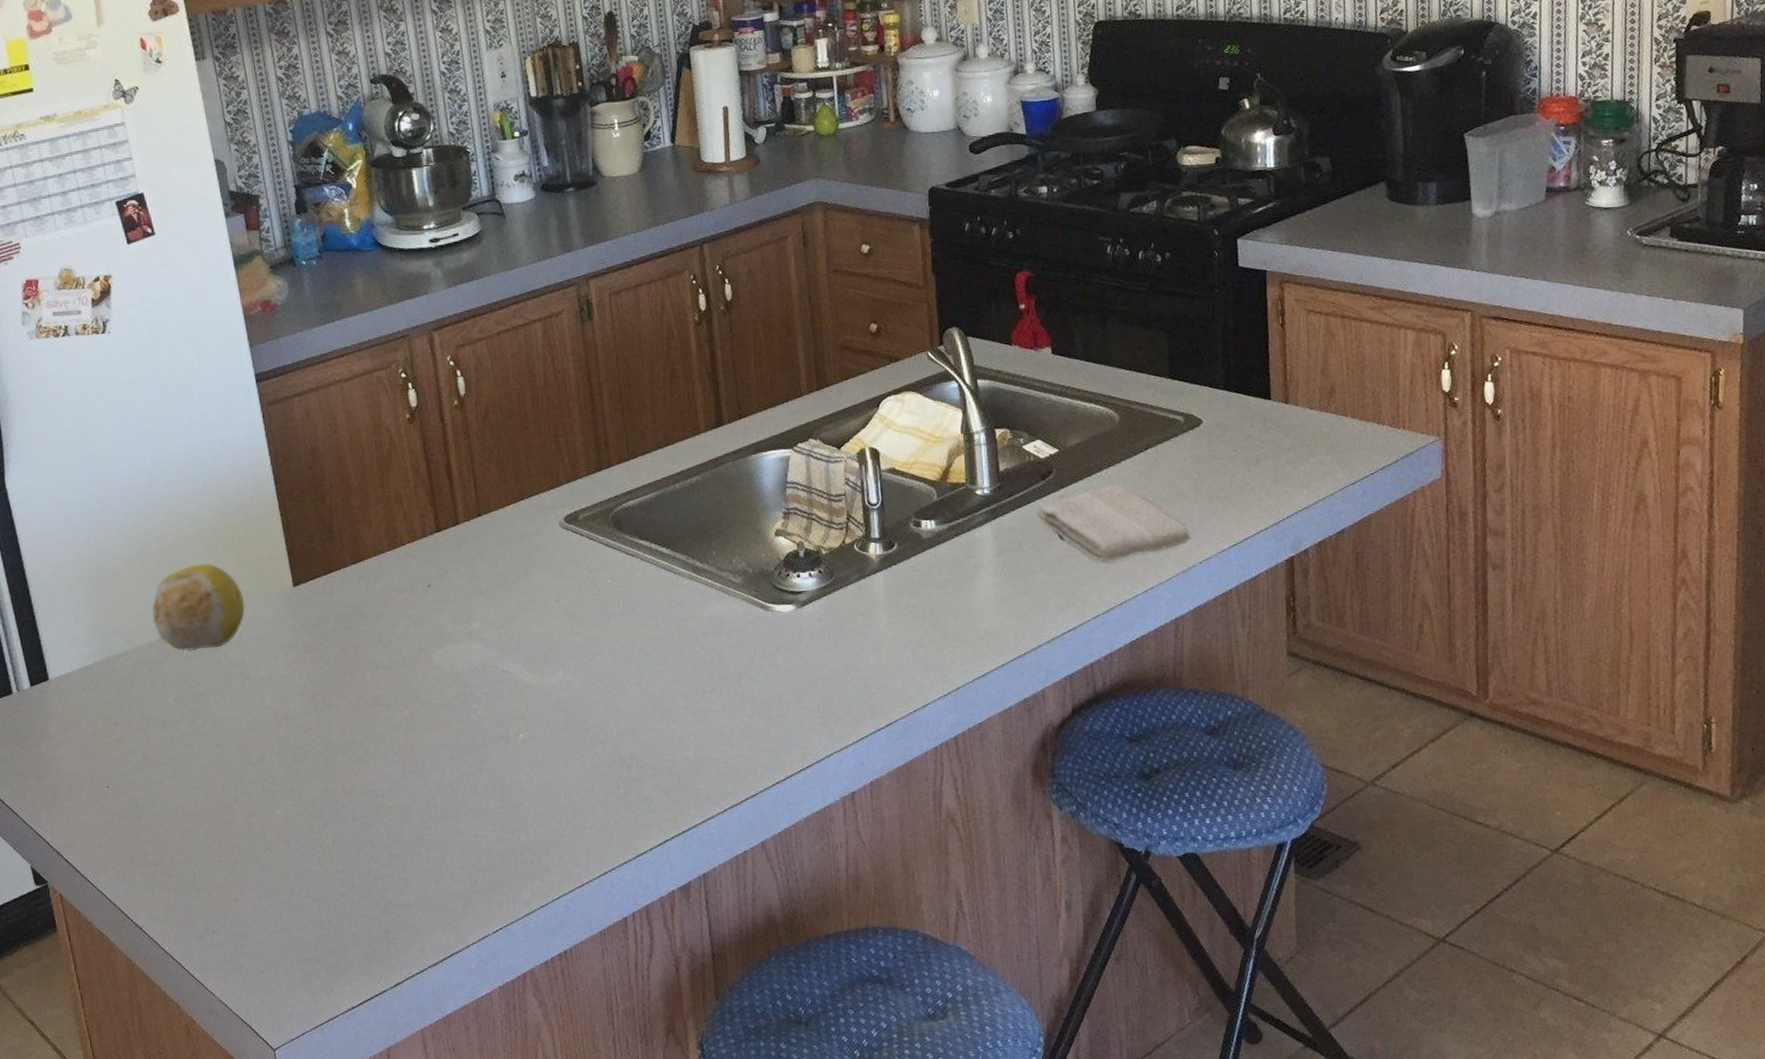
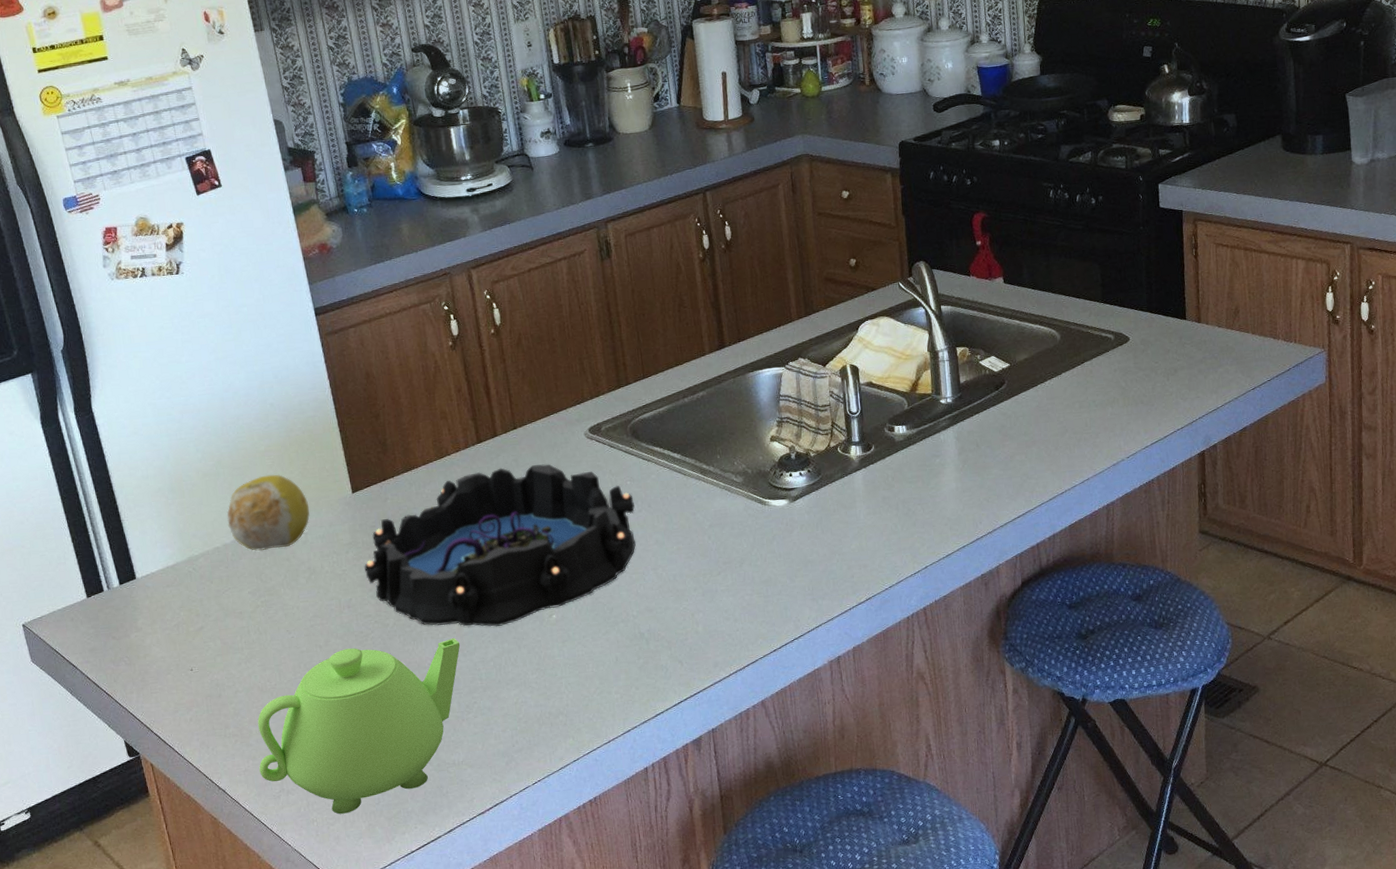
teapot: none [181,757,413,961] -> present [257,637,461,814]
decorative bowl: none [304,557,617,746] -> present [363,464,636,627]
washcloth: present [1036,483,1192,562] -> none [991,392,1121,458]

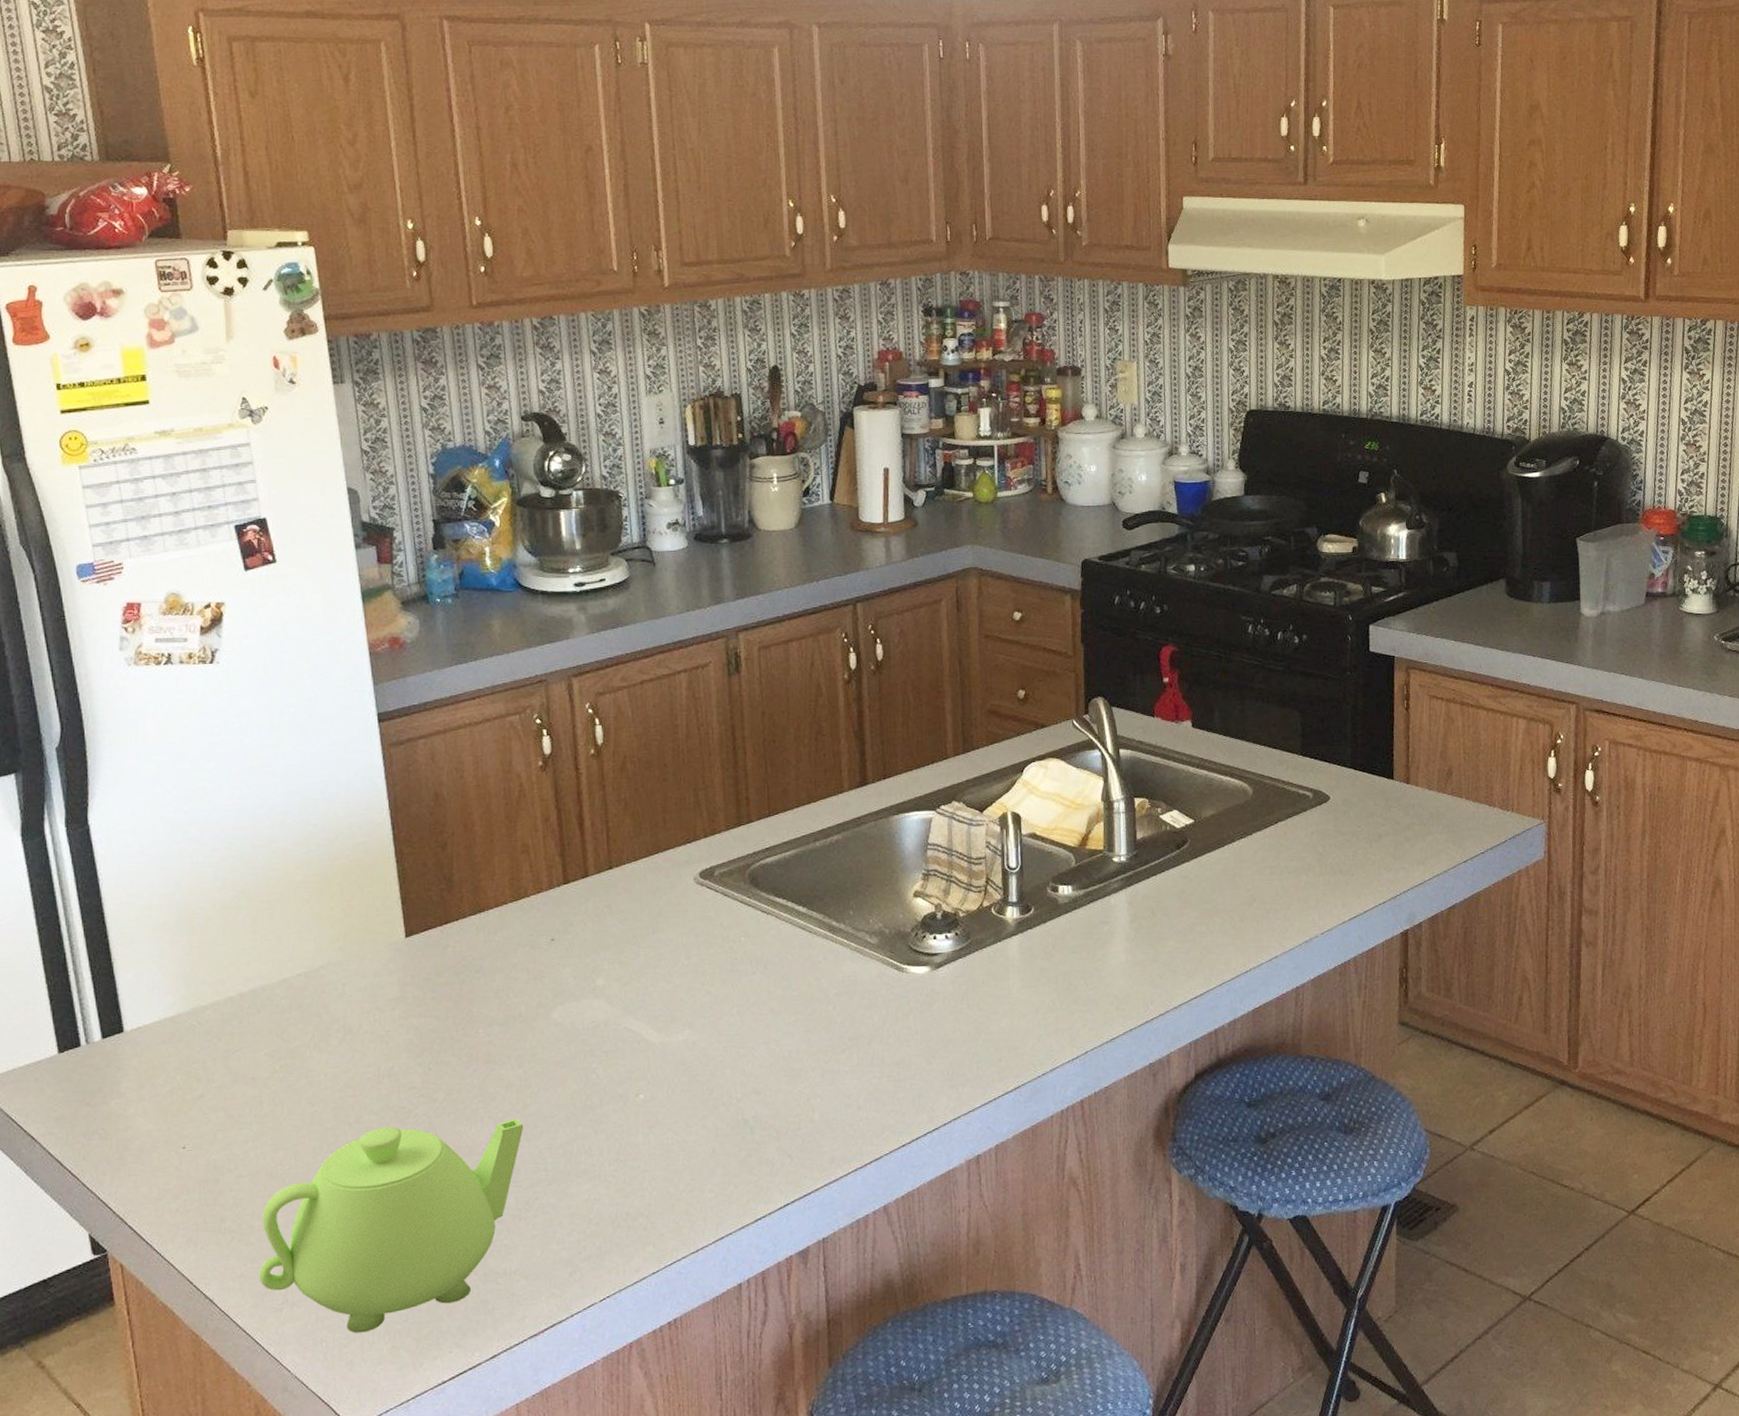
fruit: present [226,474,311,551] -> none [246,910,351,1004]
decorative bowl: present [363,464,636,627] -> none [412,912,748,1106]

